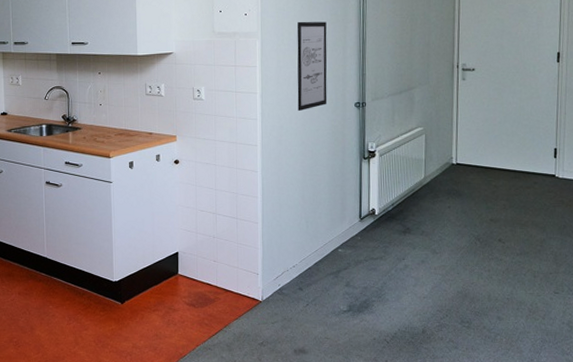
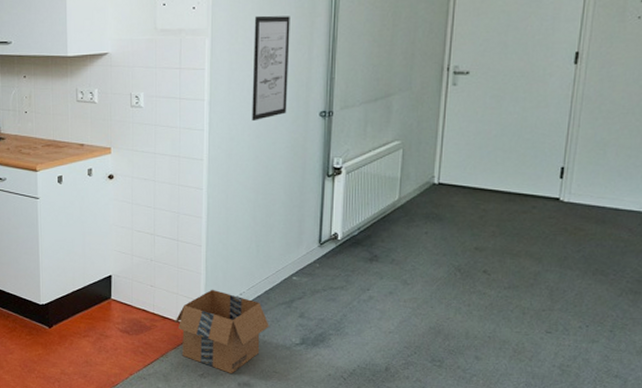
cardboard box: none [236,262,320,341] -> present [175,289,269,373]

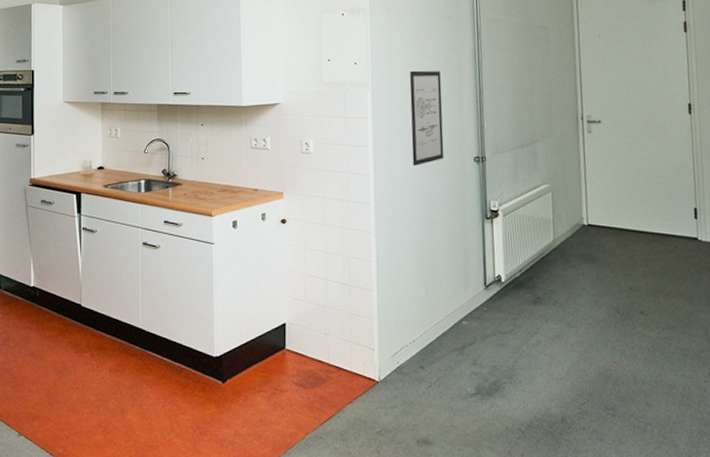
cardboard box: present [175,289,269,373] -> none [350,336,444,429]

